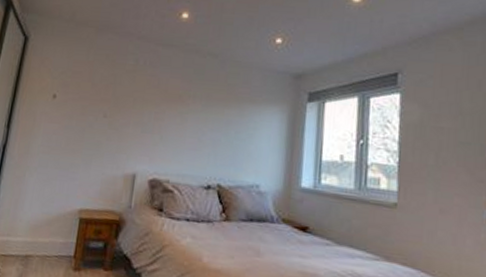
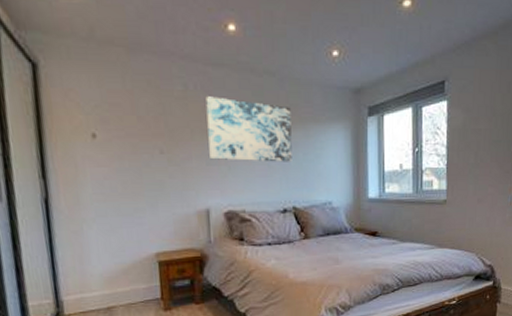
wall art: none [144,71,229,139] -> present [206,96,292,162]

